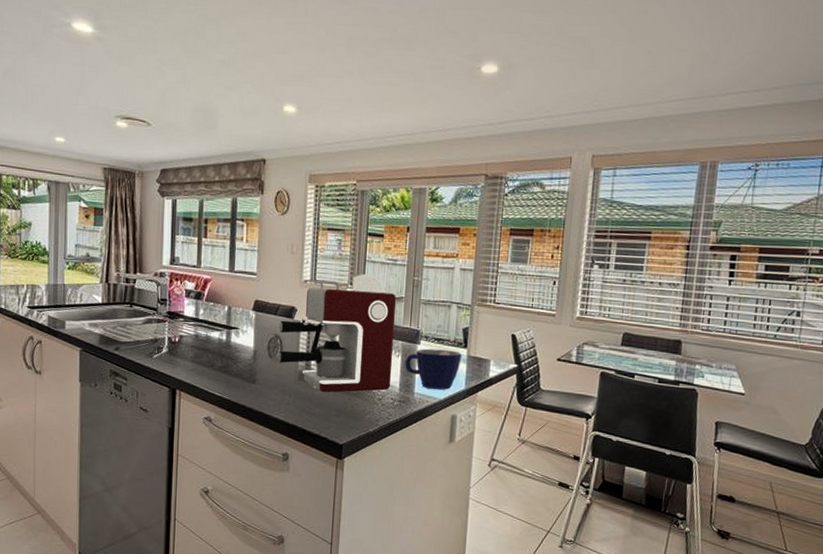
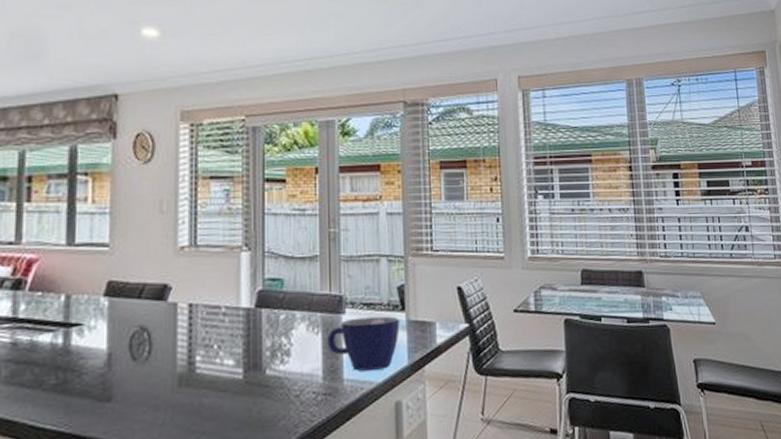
coffee maker: present [277,274,397,393] -> none [144,231,311,399]

